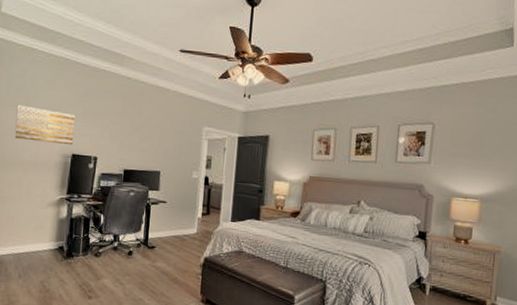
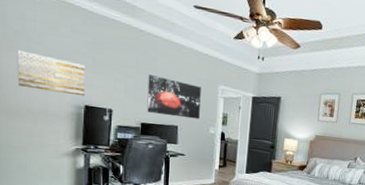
wall art: none [130,120,185,164] -> present [147,75,201,120]

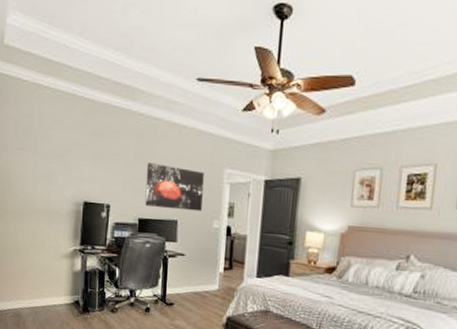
wall art: present [17,50,86,97] -> none [25,148,86,192]

